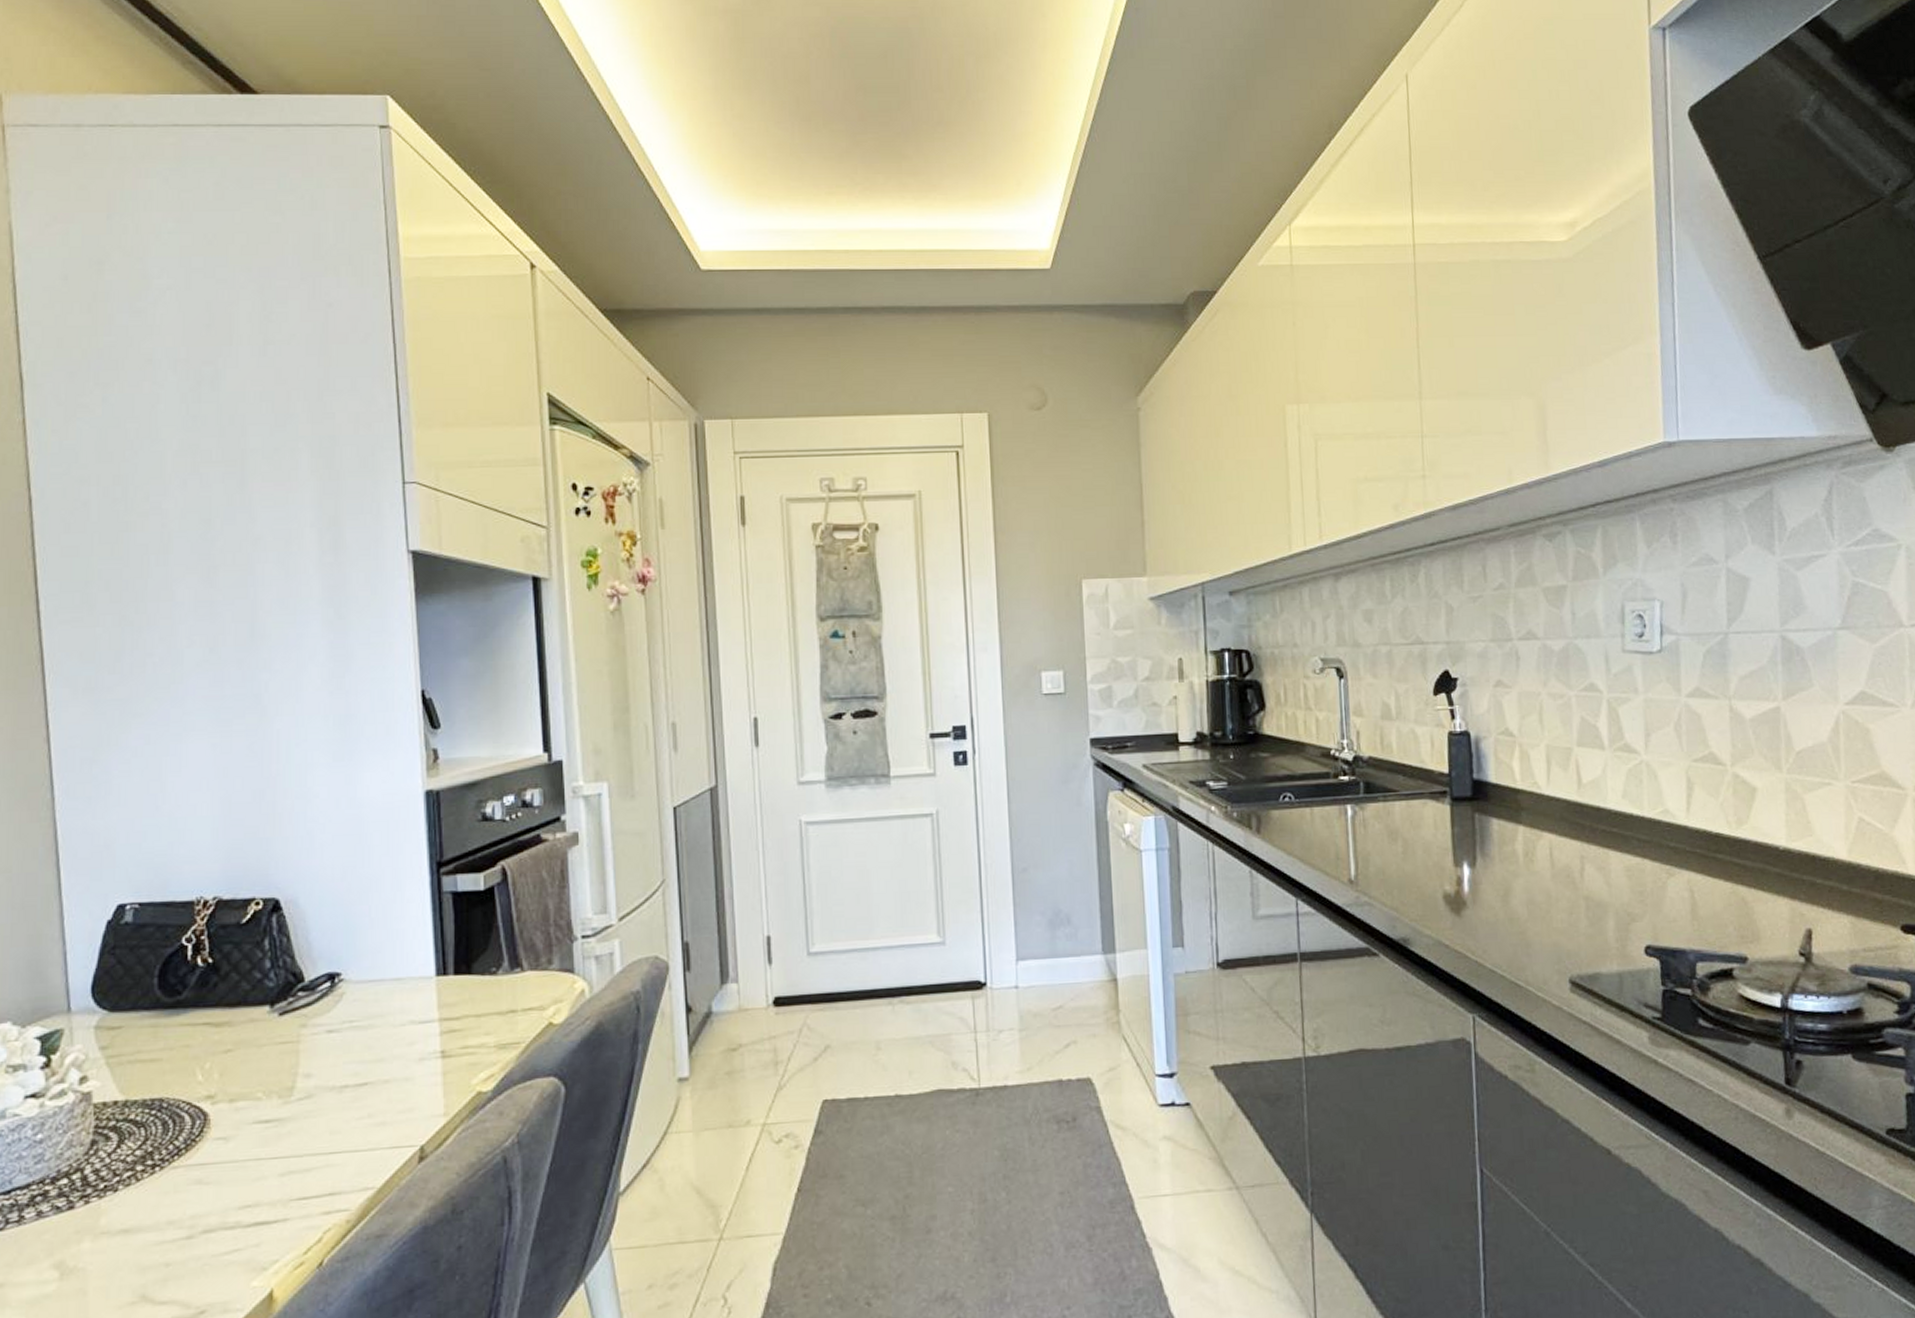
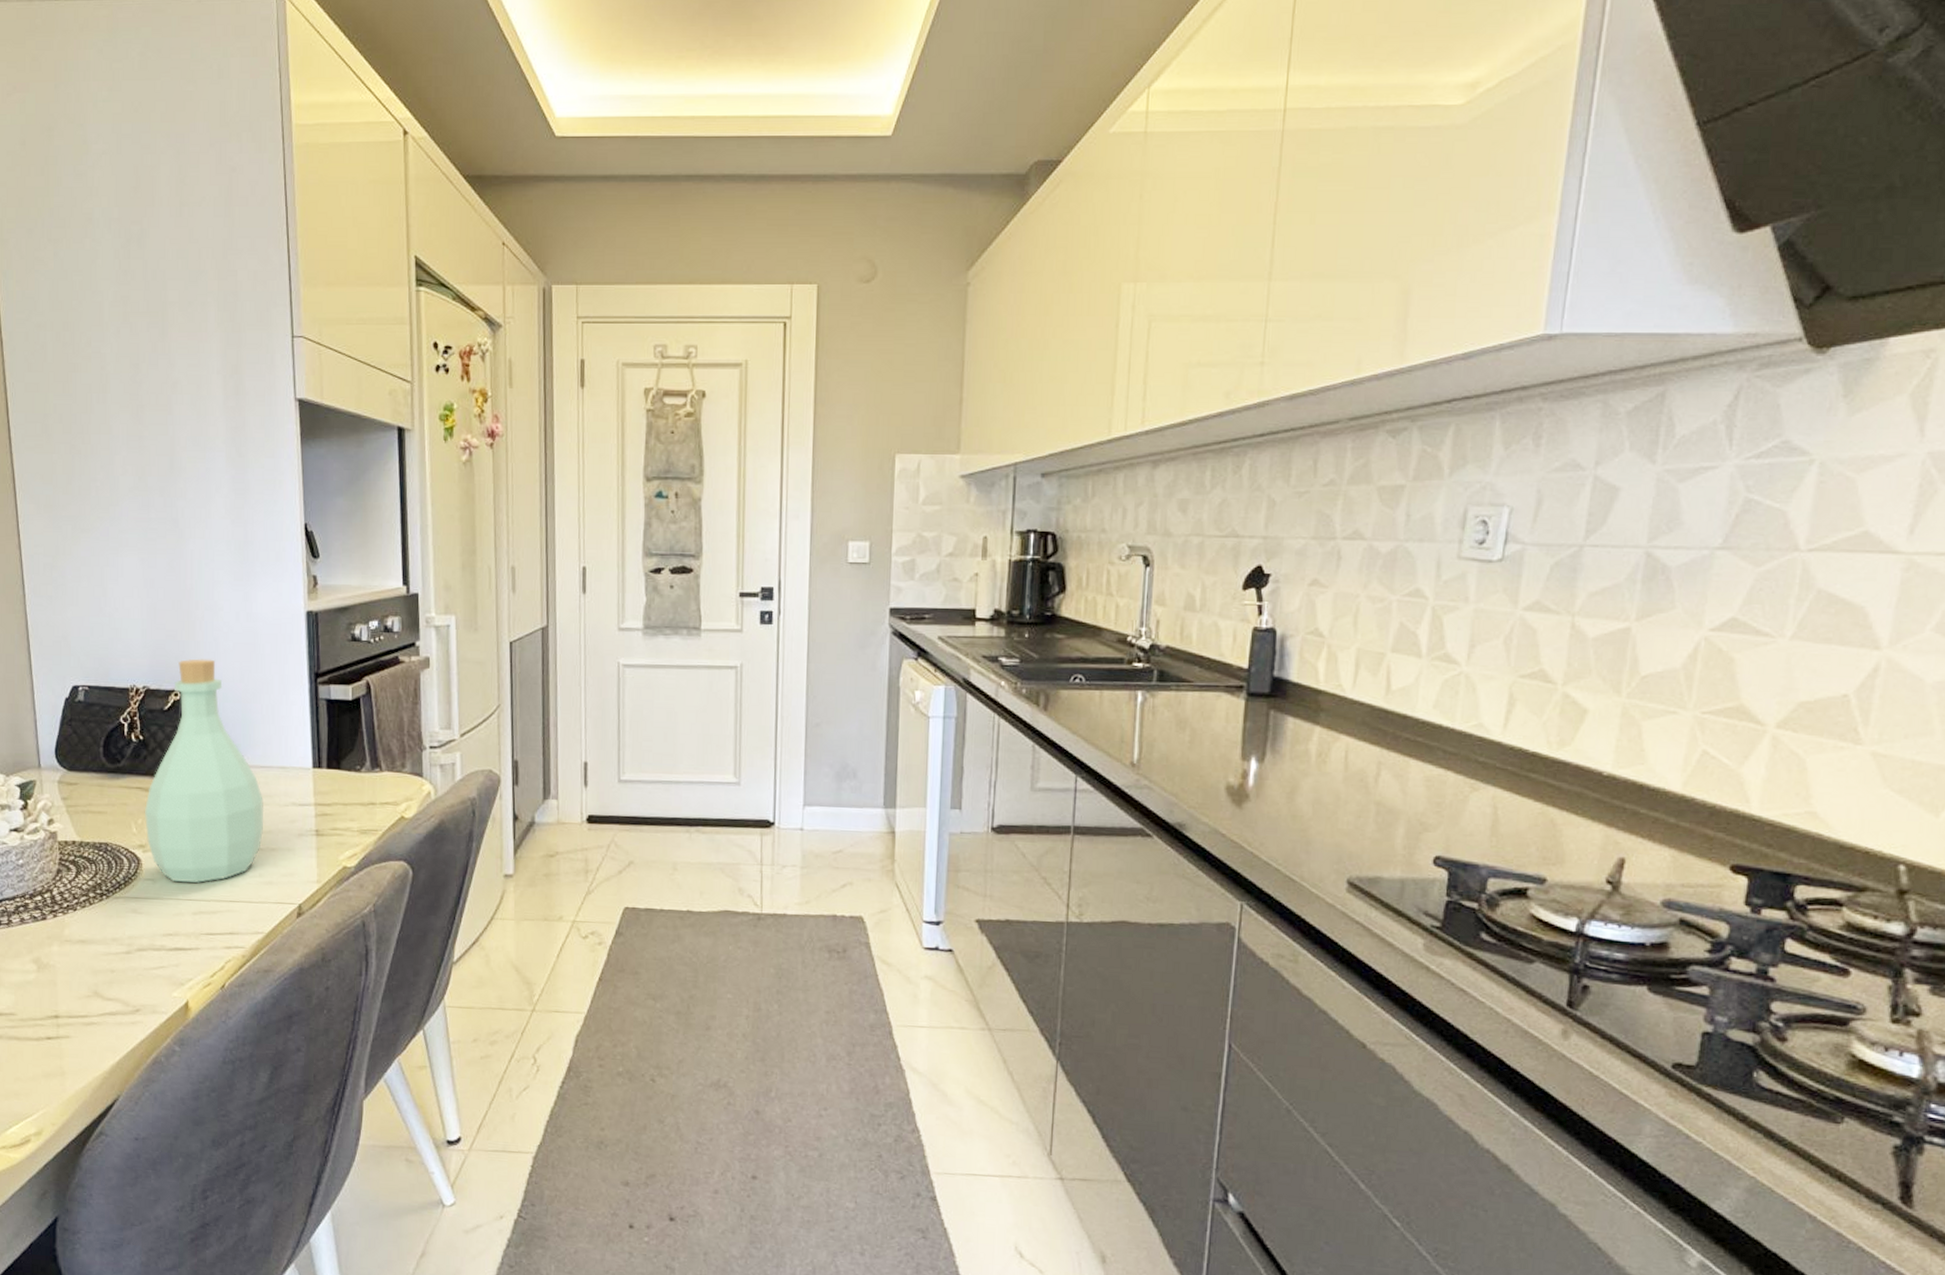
bottle: none [215,857,374,1137] -> present [145,659,264,883]

